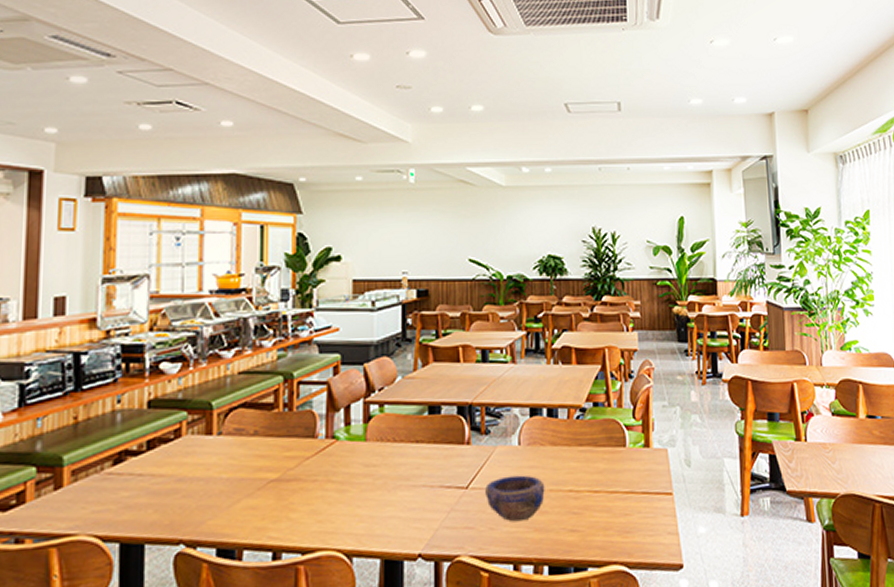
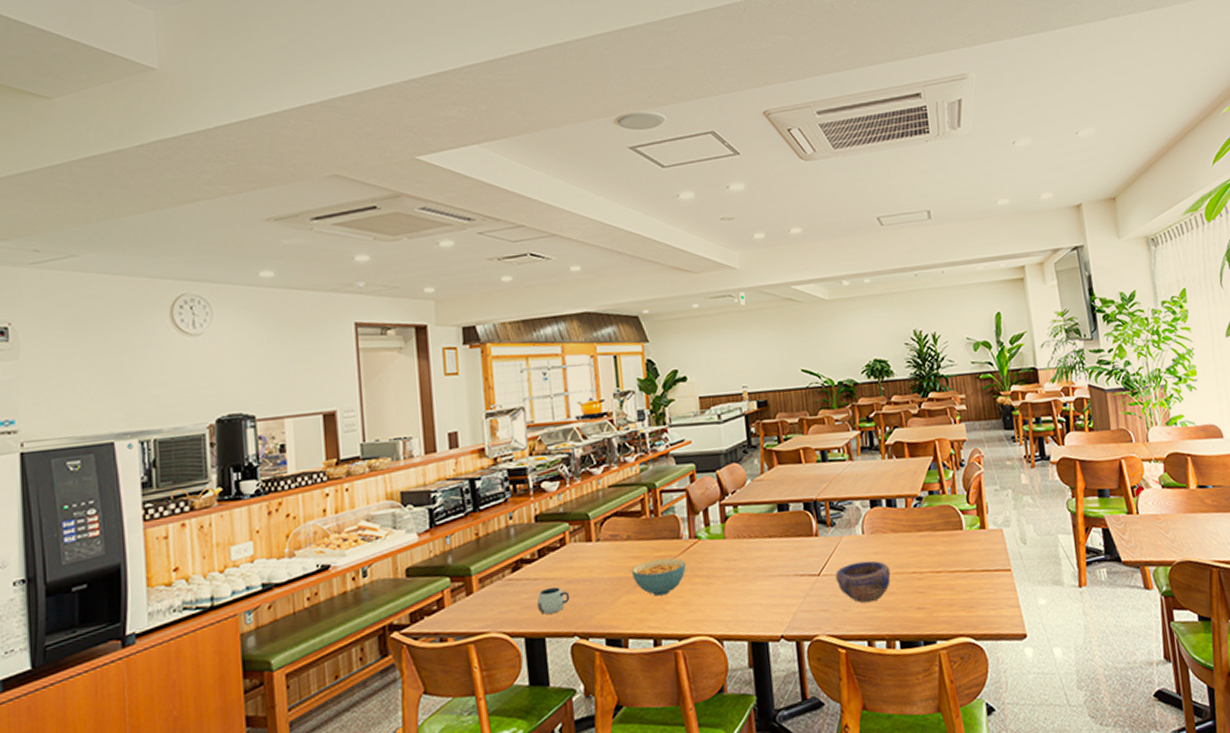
mug: none [138,486,180,517] -> present [536,587,570,614]
cereal bowl: none [255,459,320,502] -> present [631,558,687,596]

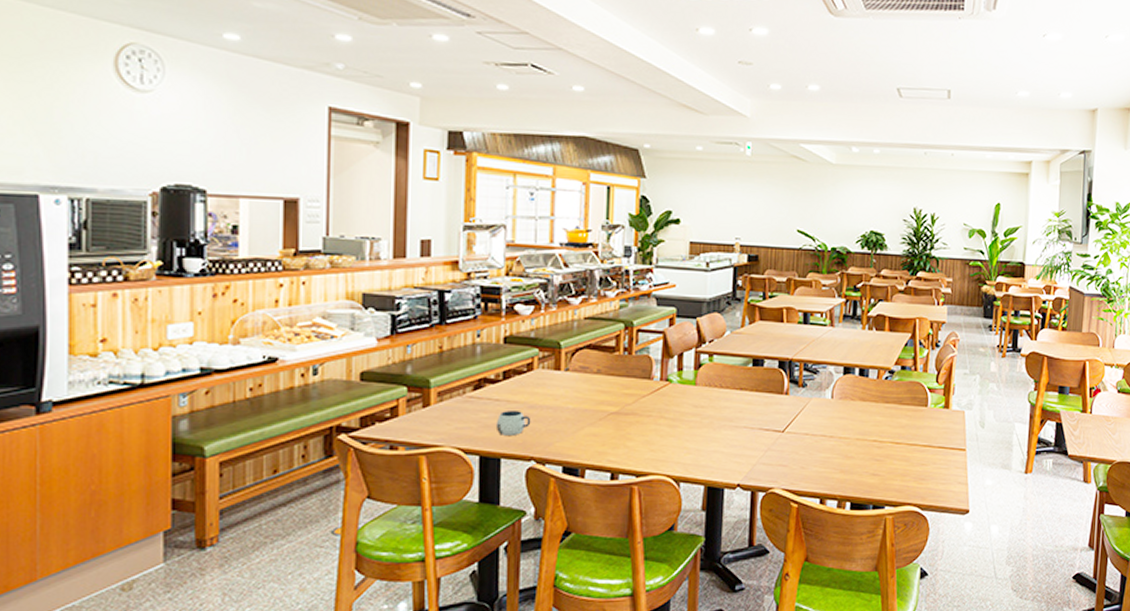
cereal bowl: present [631,558,687,596] -> none [597,396,654,432]
bowl: present [835,560,891,603] -> none [799,424,852,464]

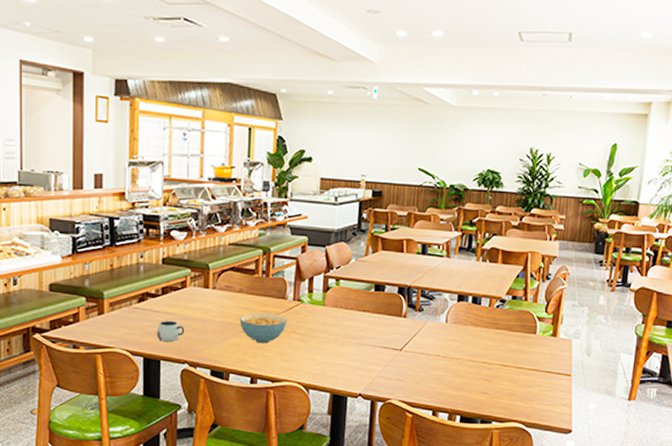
cereal bowl: none [597,396,654,432] -> present [239,313,288,344]

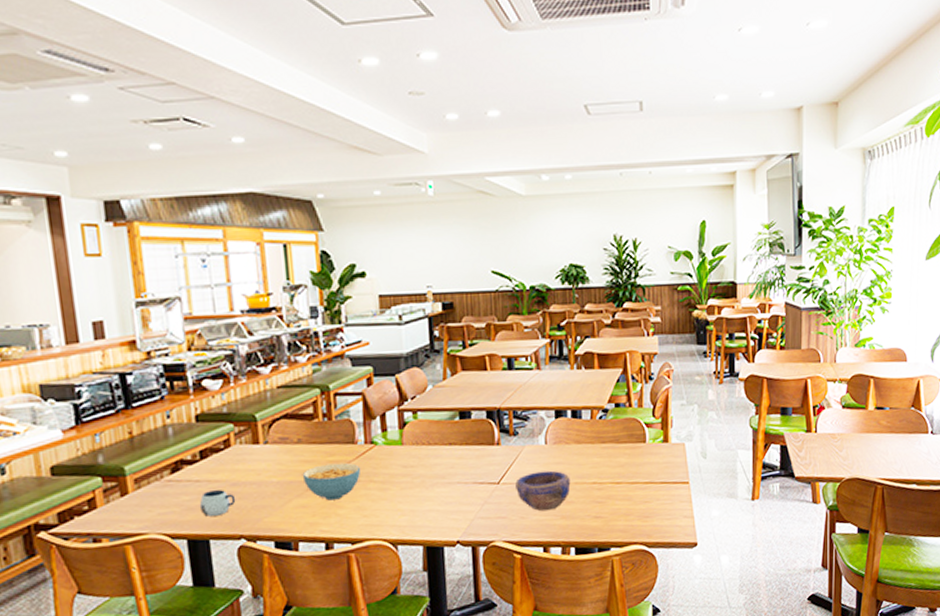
bowl: none [415,345,464,381] -> present [515,470,571,511]

